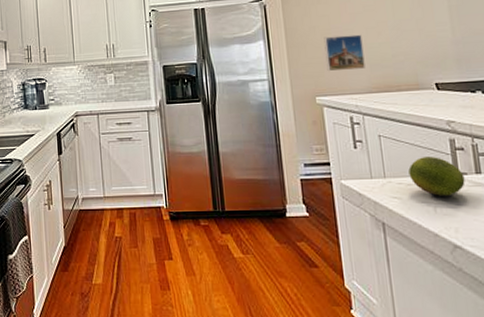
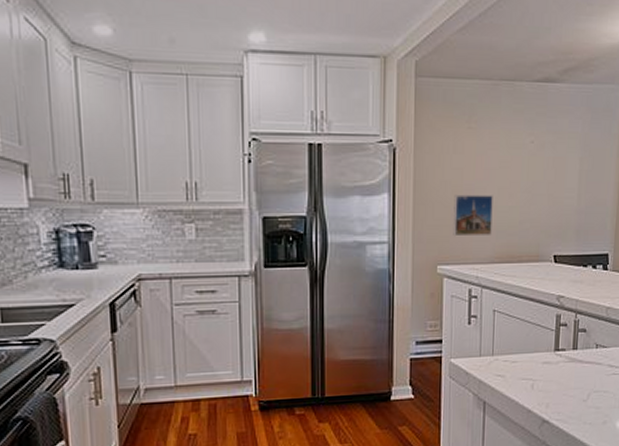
fruit: present [408,157,465,196] -> none [515,333,563,373]

